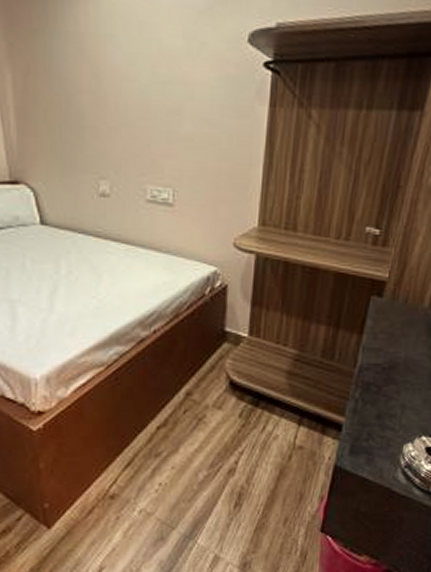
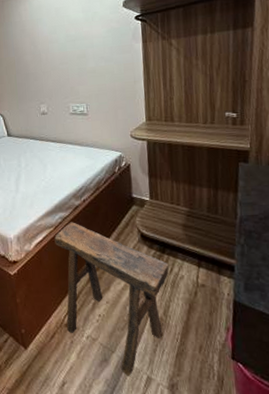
stool: none [105,360,262,556] -> present [54,222,169,376]

